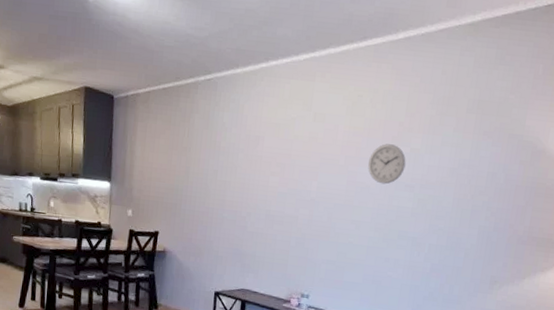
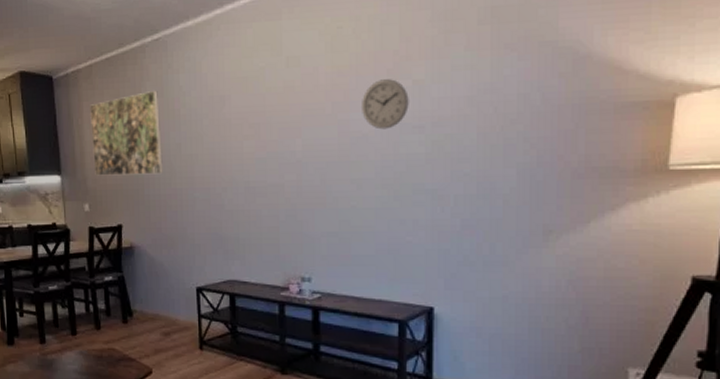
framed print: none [140,122,204,194] -> present [90,90,163,176]

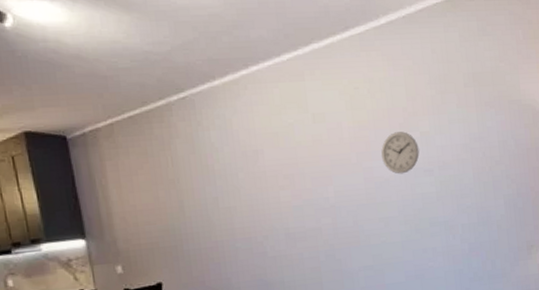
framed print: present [90,90,163,176] -> none [114,147,202,236]

